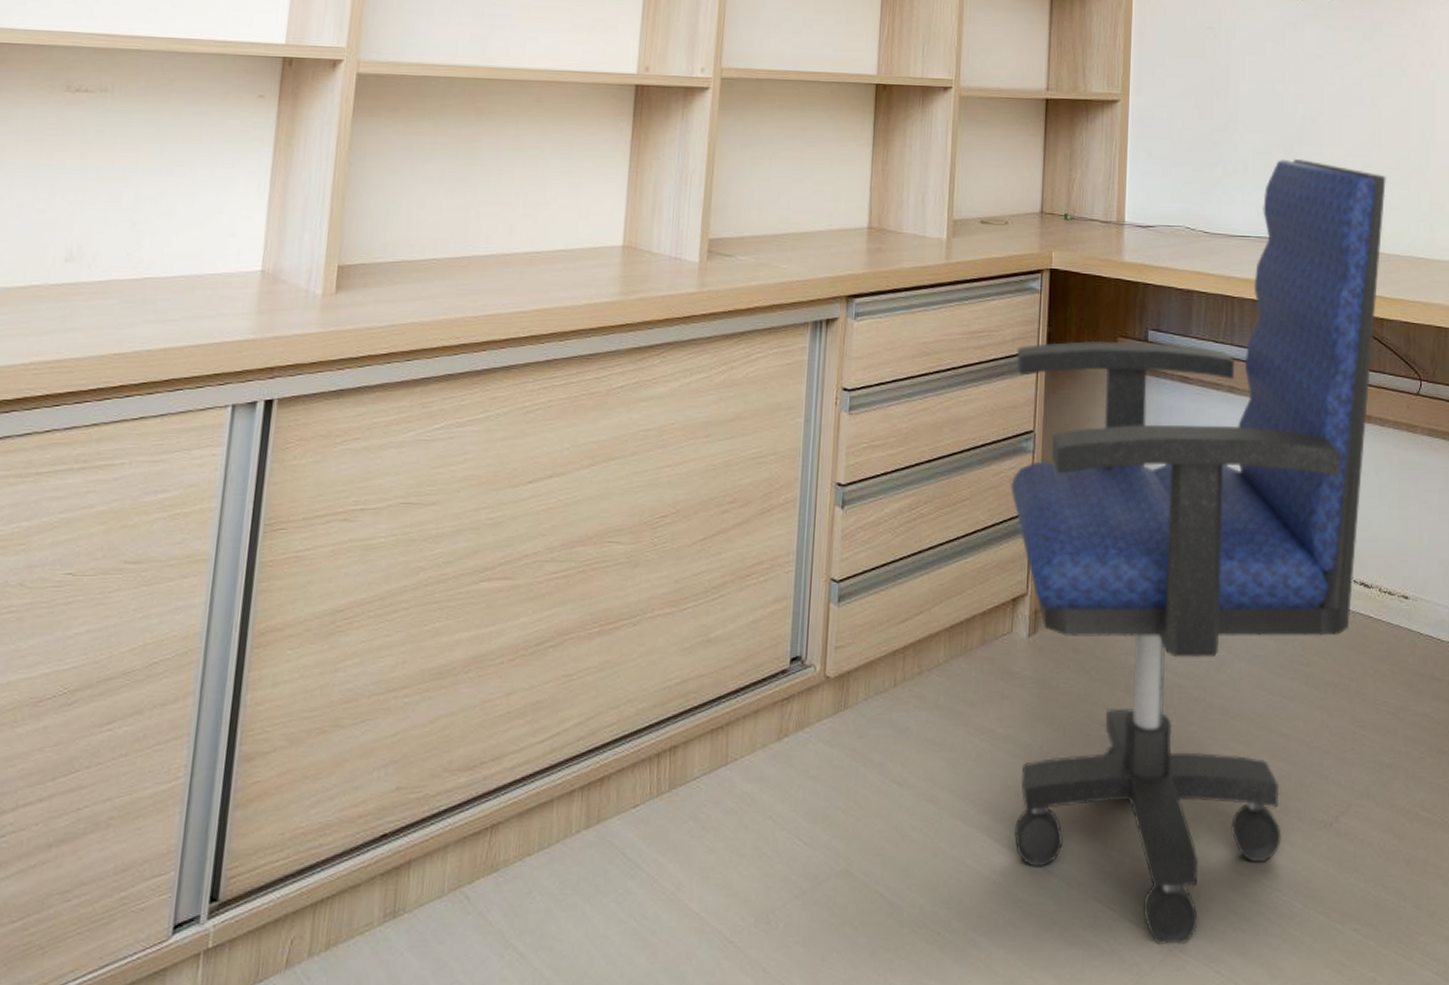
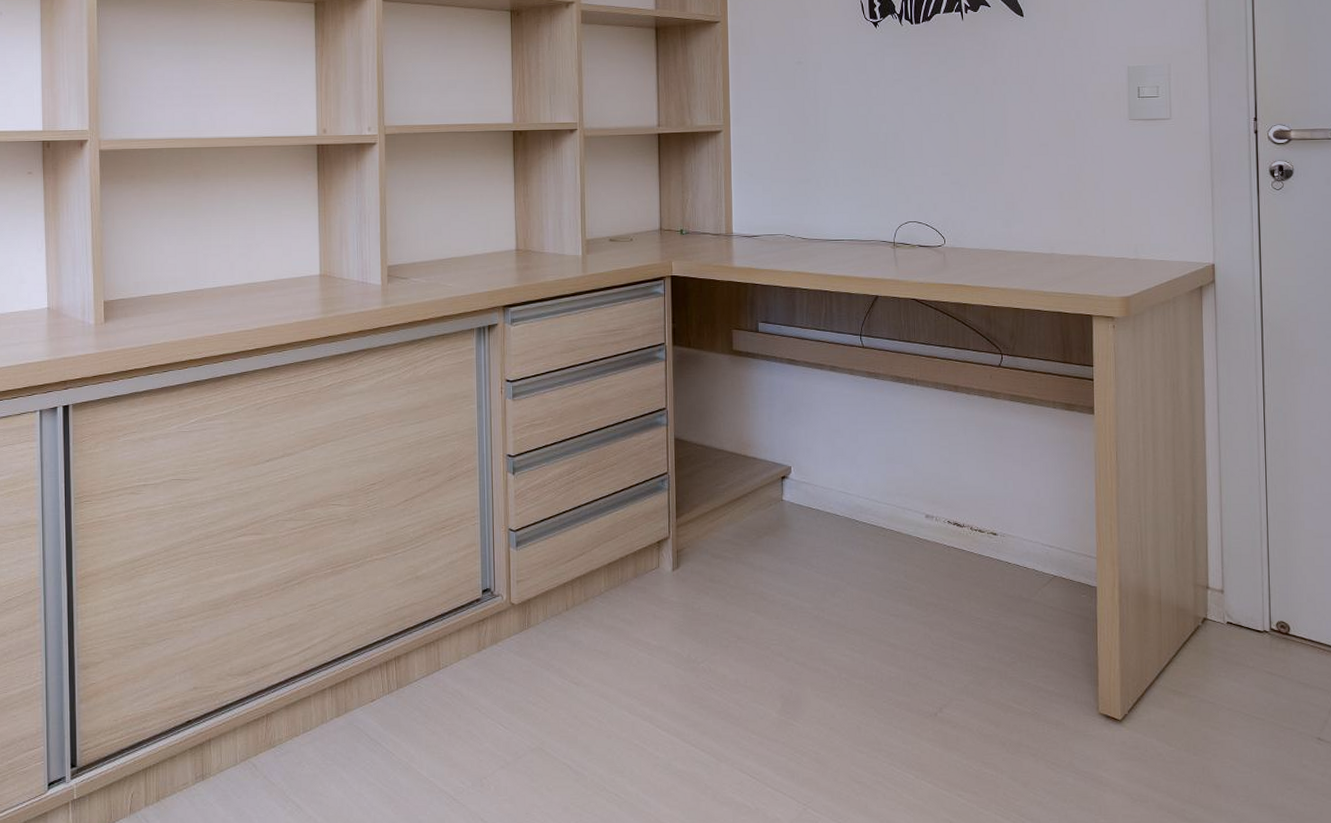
office chair: present [1010,158,1386,945] -> none [647,170,964,806]

